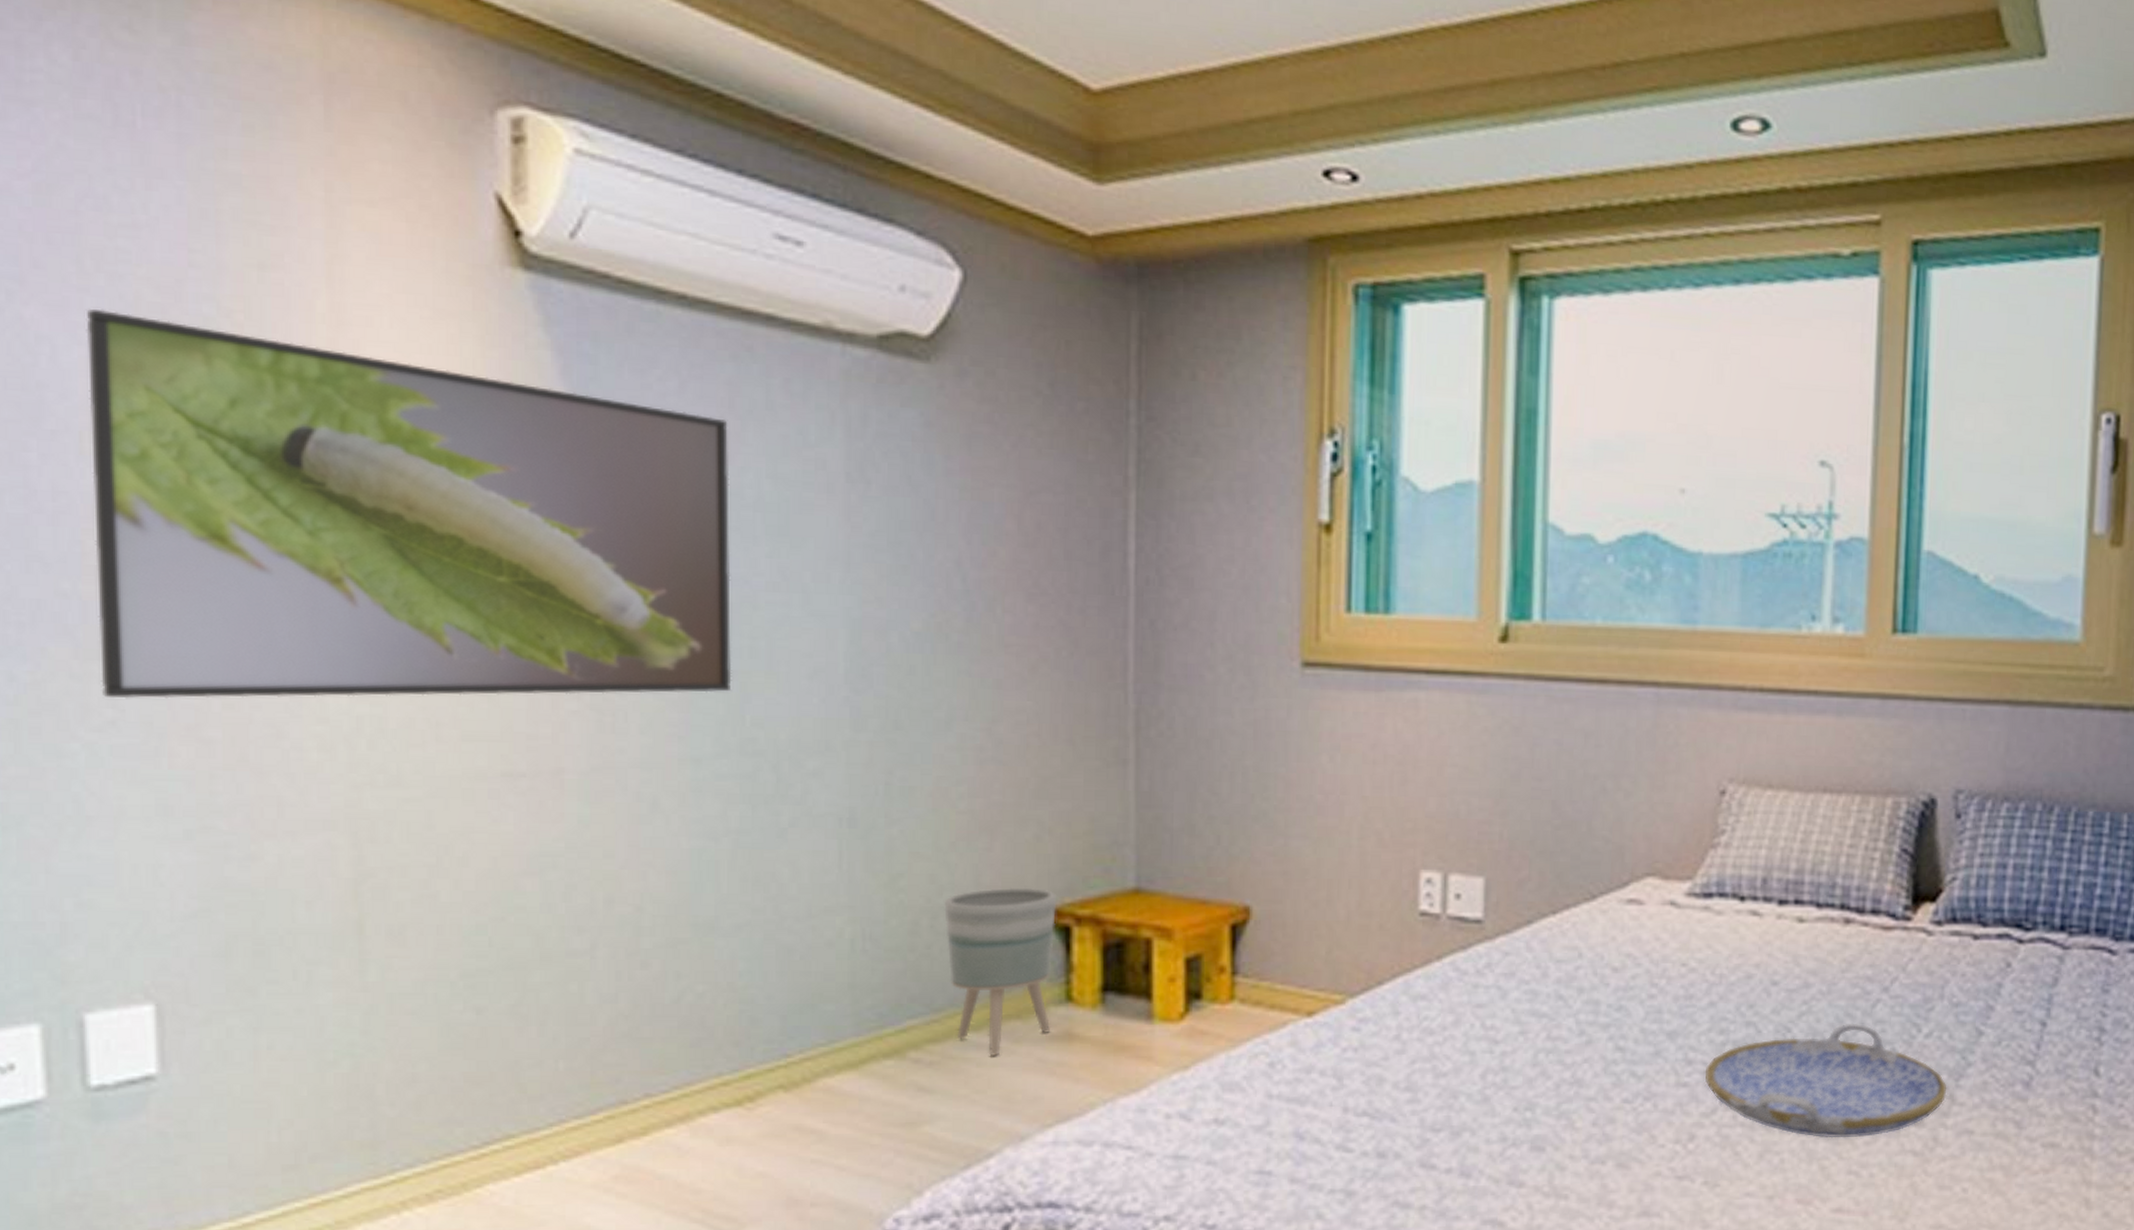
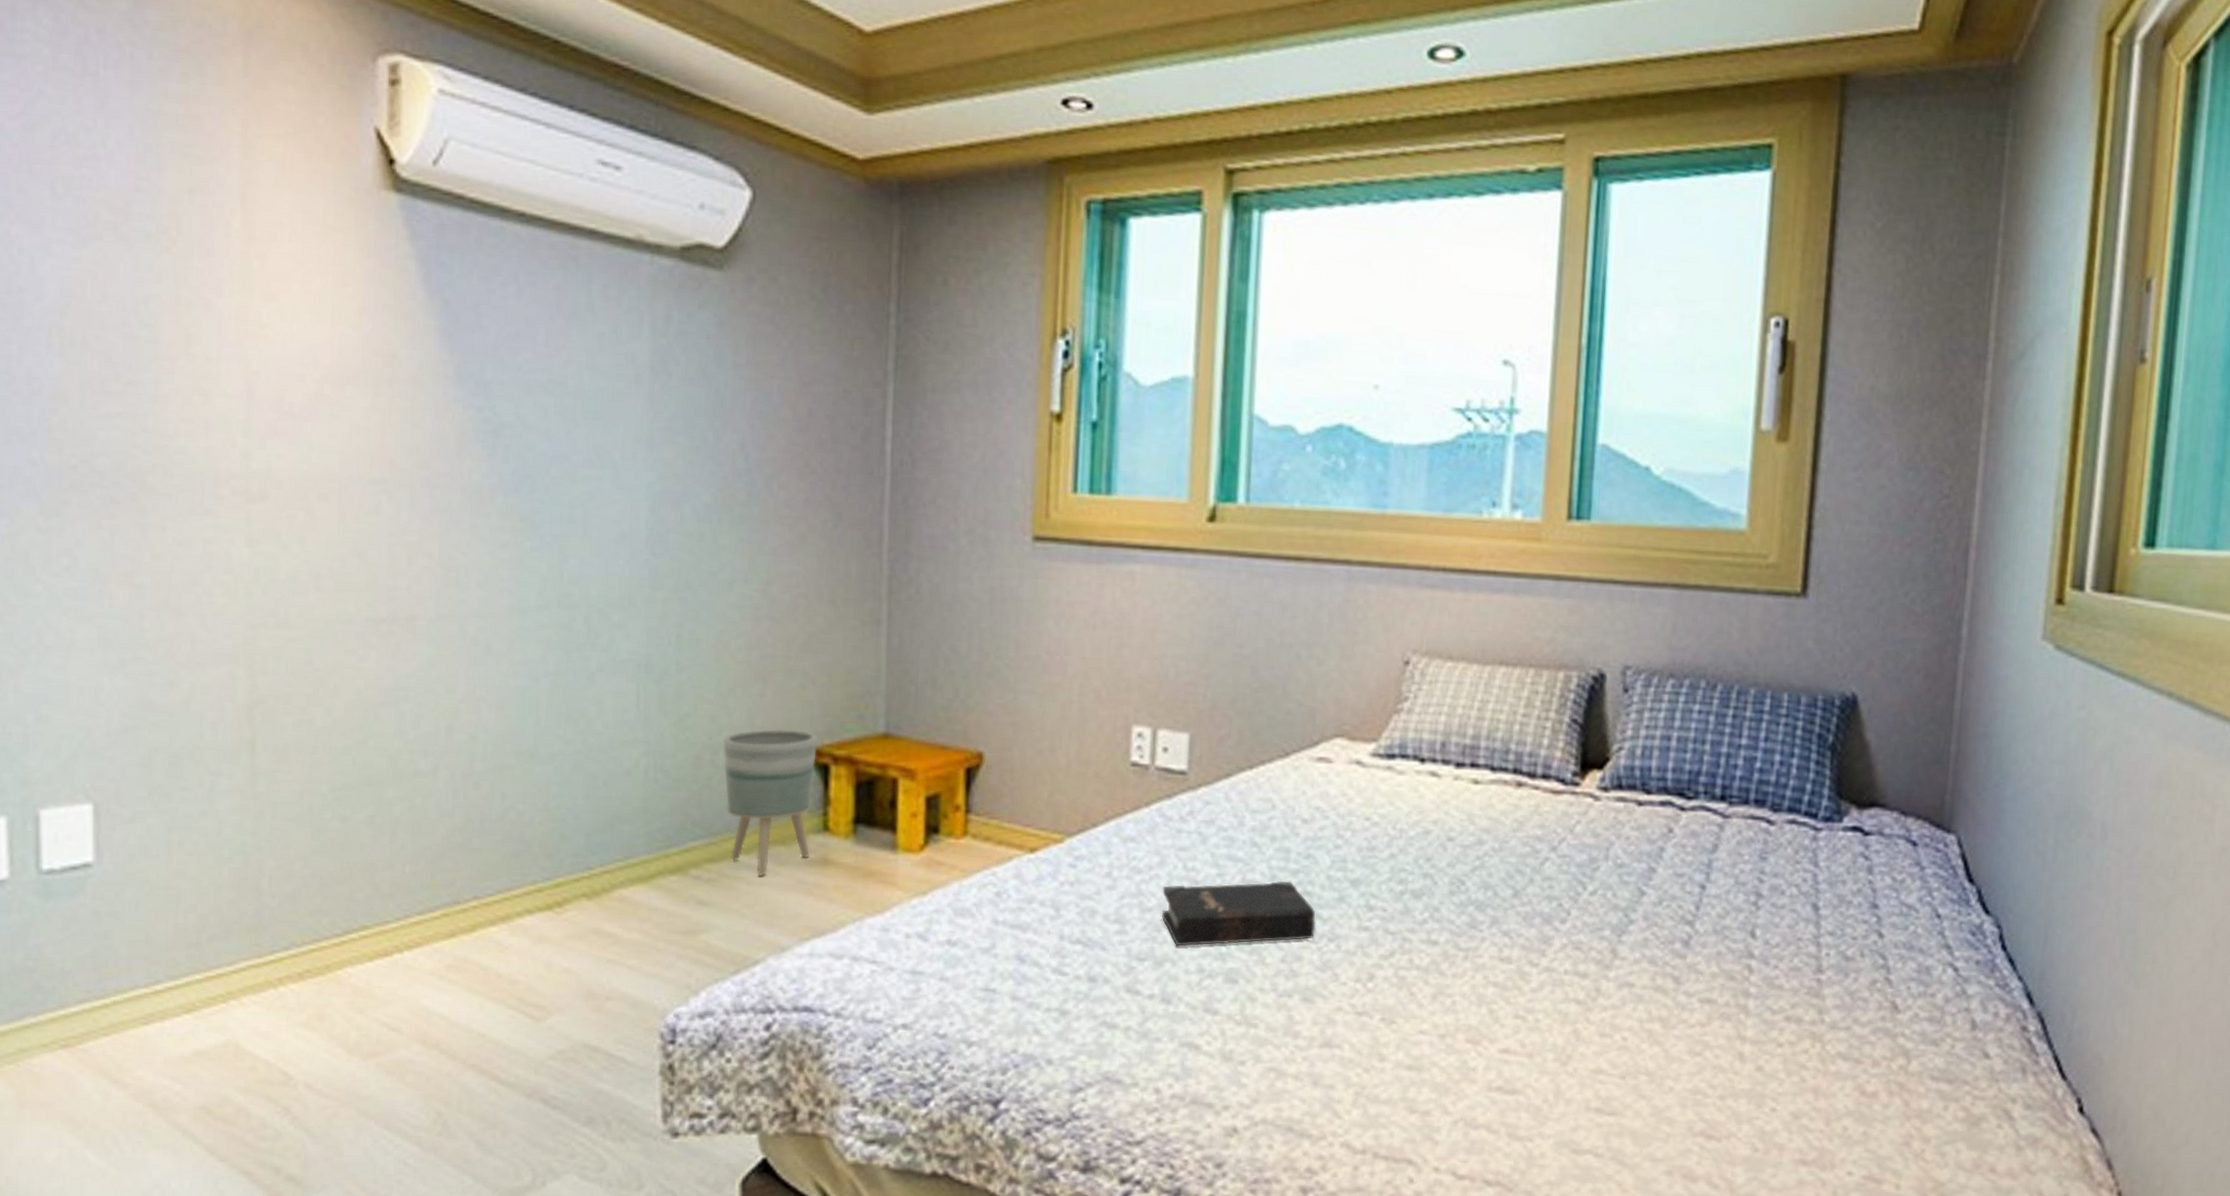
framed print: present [85,309,732,699] -> none [56,226,556,554]
hardback book: none [1457,1036,1630,1114] -> present [1161,880,1316,947]
serving tray: present [1704,1023,1947,1138] -> none [1384,878,1610,985]

